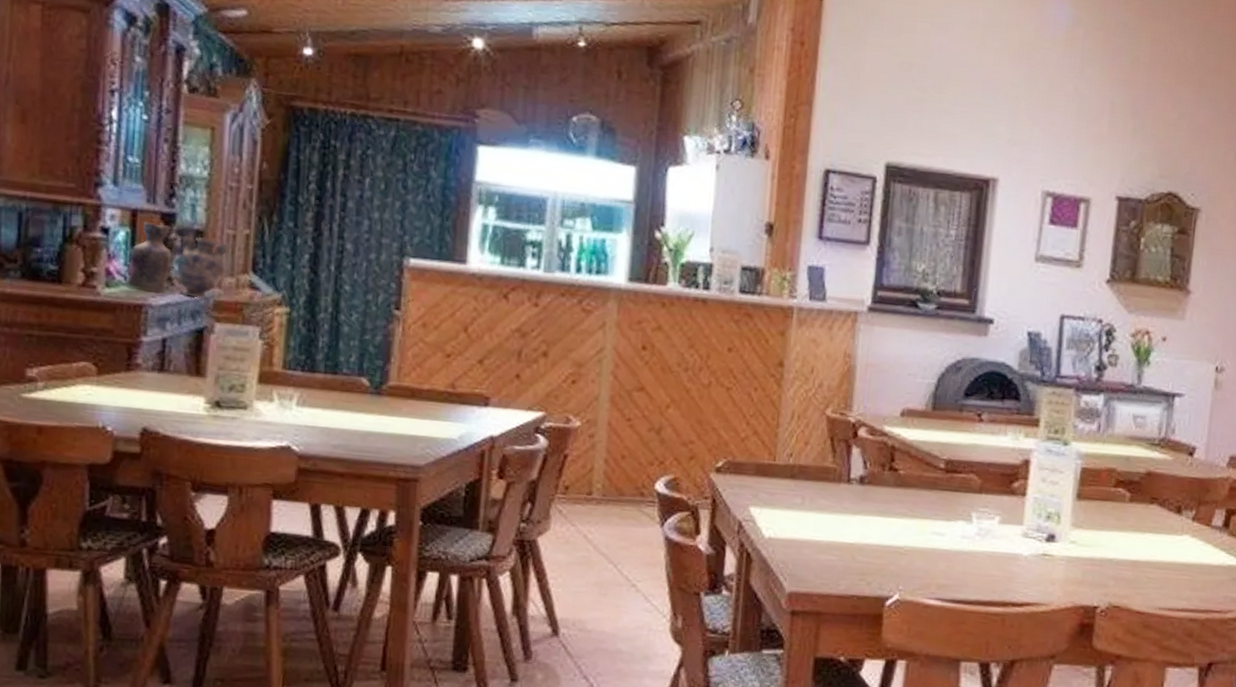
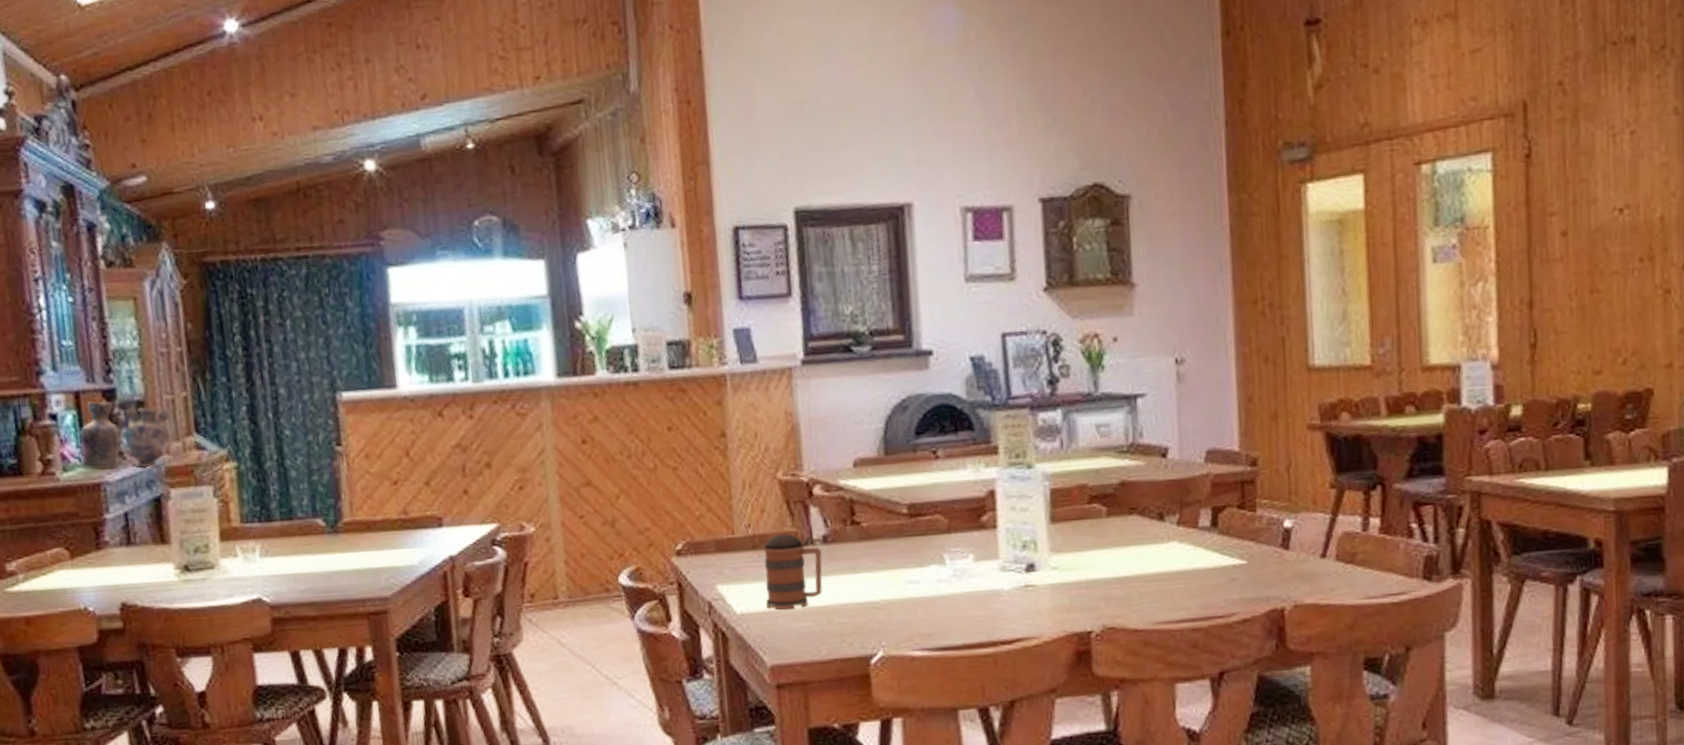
beer mug: none [795,467,856,542] -> present [763,533,823,610]

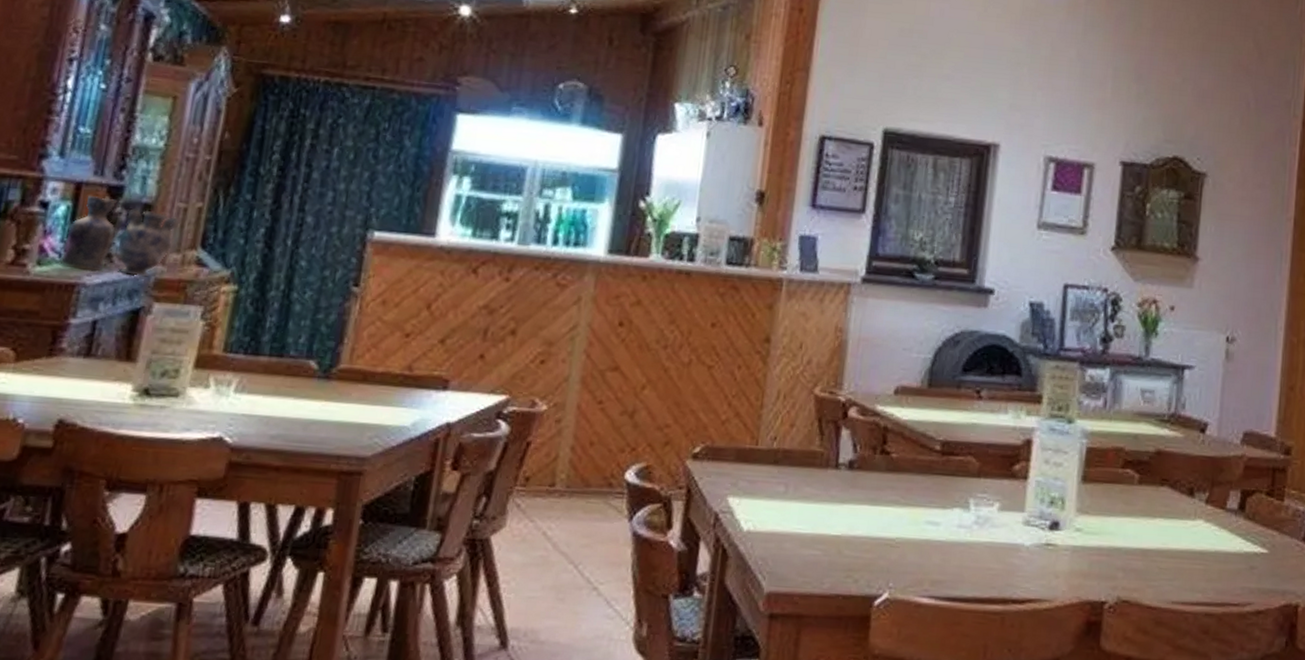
beer mug: present [763,533,823,610] -> none [776,452,845,535]

